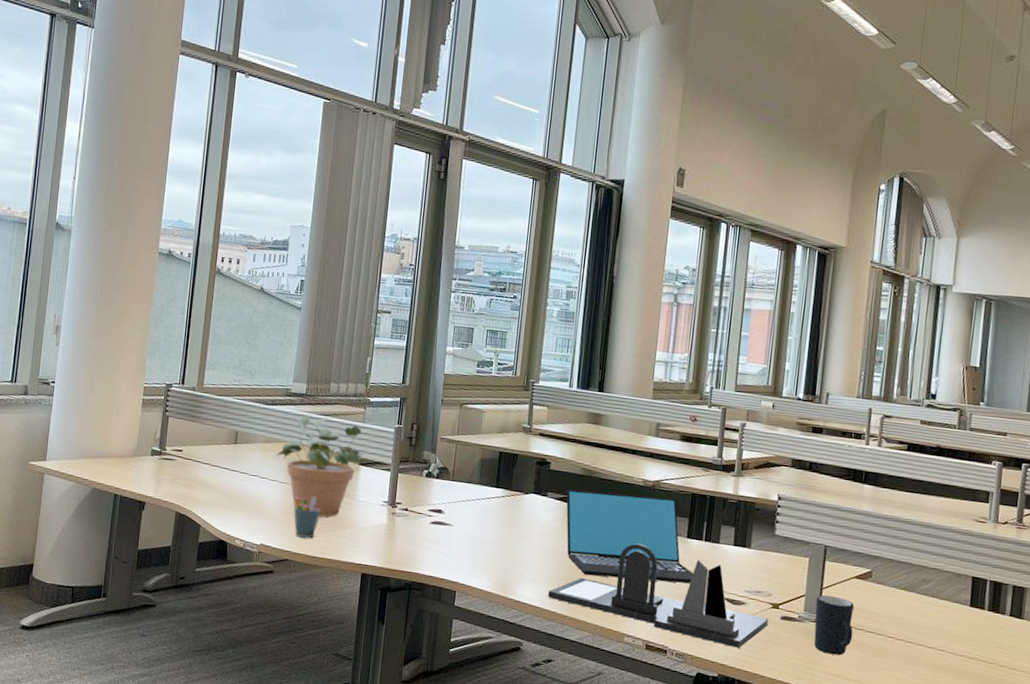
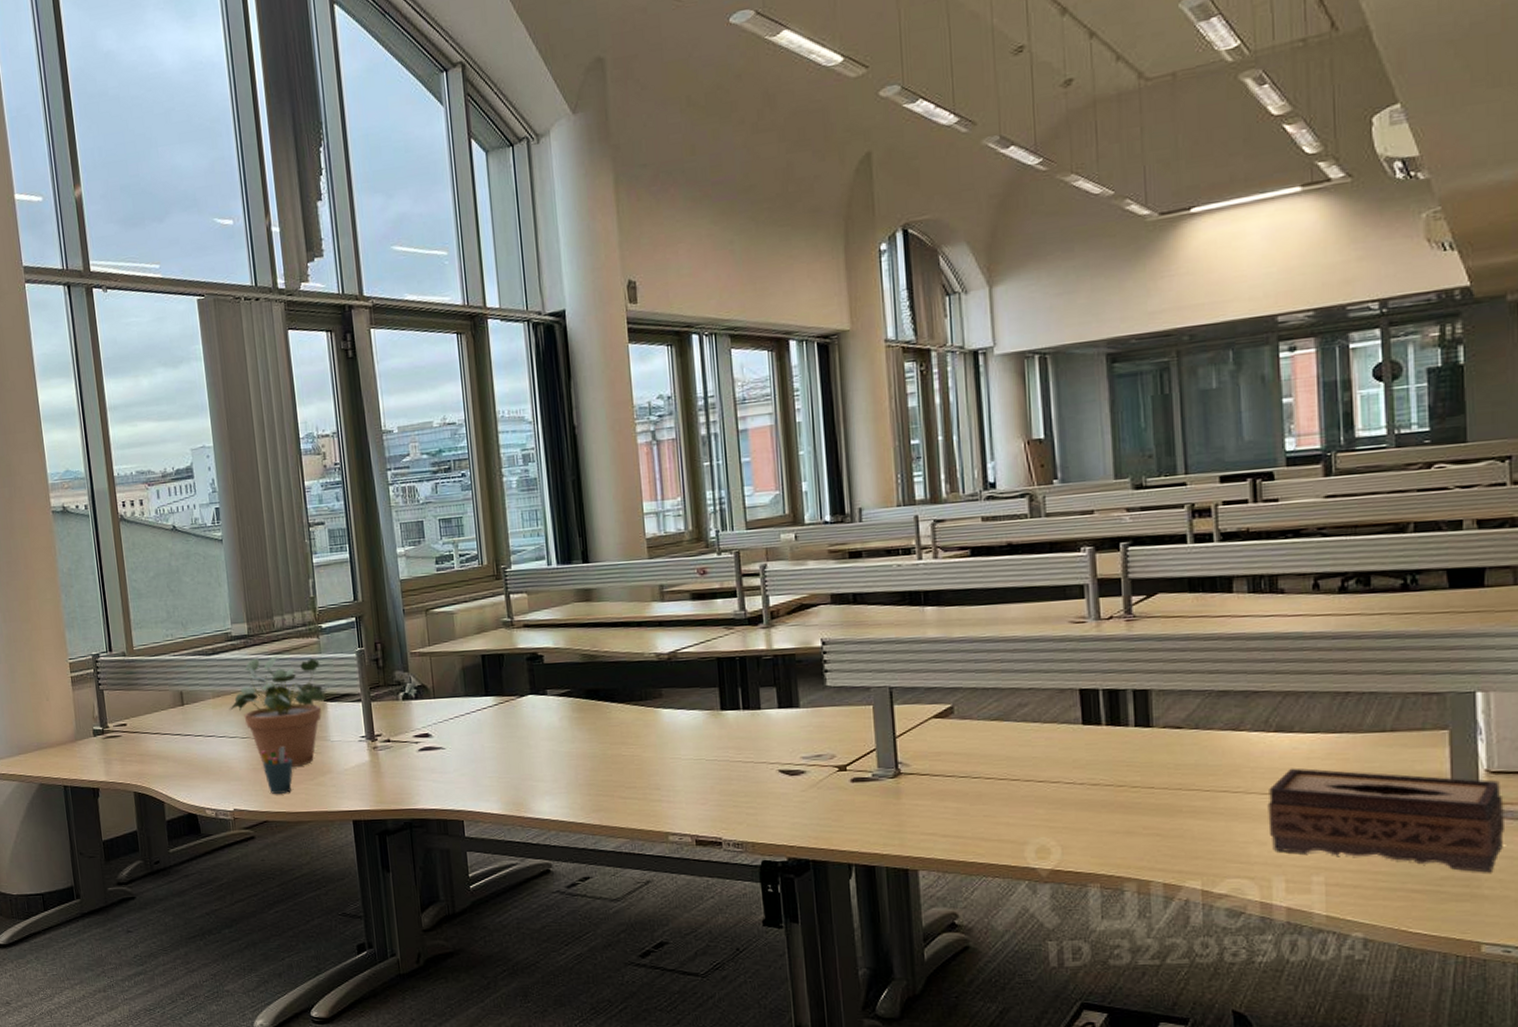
desk organizer: present [548,543,769,648] -> none [570,727,837,824]
laptop: present [566,489,693,584] -> none [568,668,737,775]
mug: present [813,595,855,656] -> none [889,743,943,812]

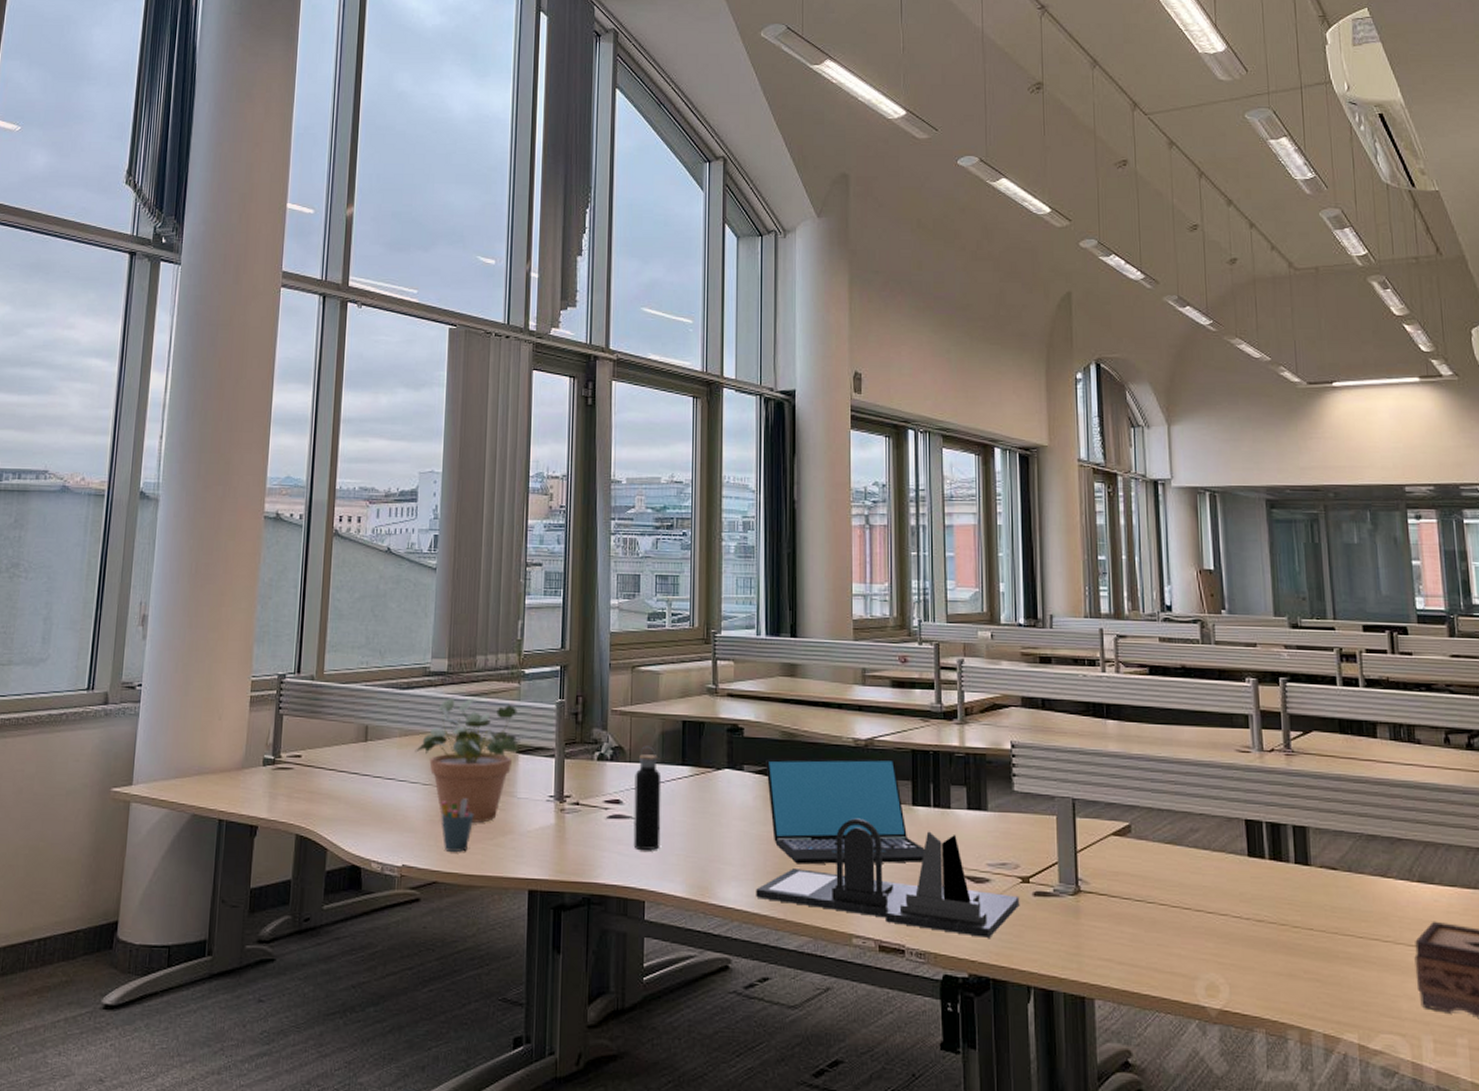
water bottle: none [440,681,473,776] -> present [633,746,662,850]
laptop: none [568,668,737,775] -> present [766,758,925,865]
desk organizer: none [570,727,837,824] -> present [756,818,1020,938]

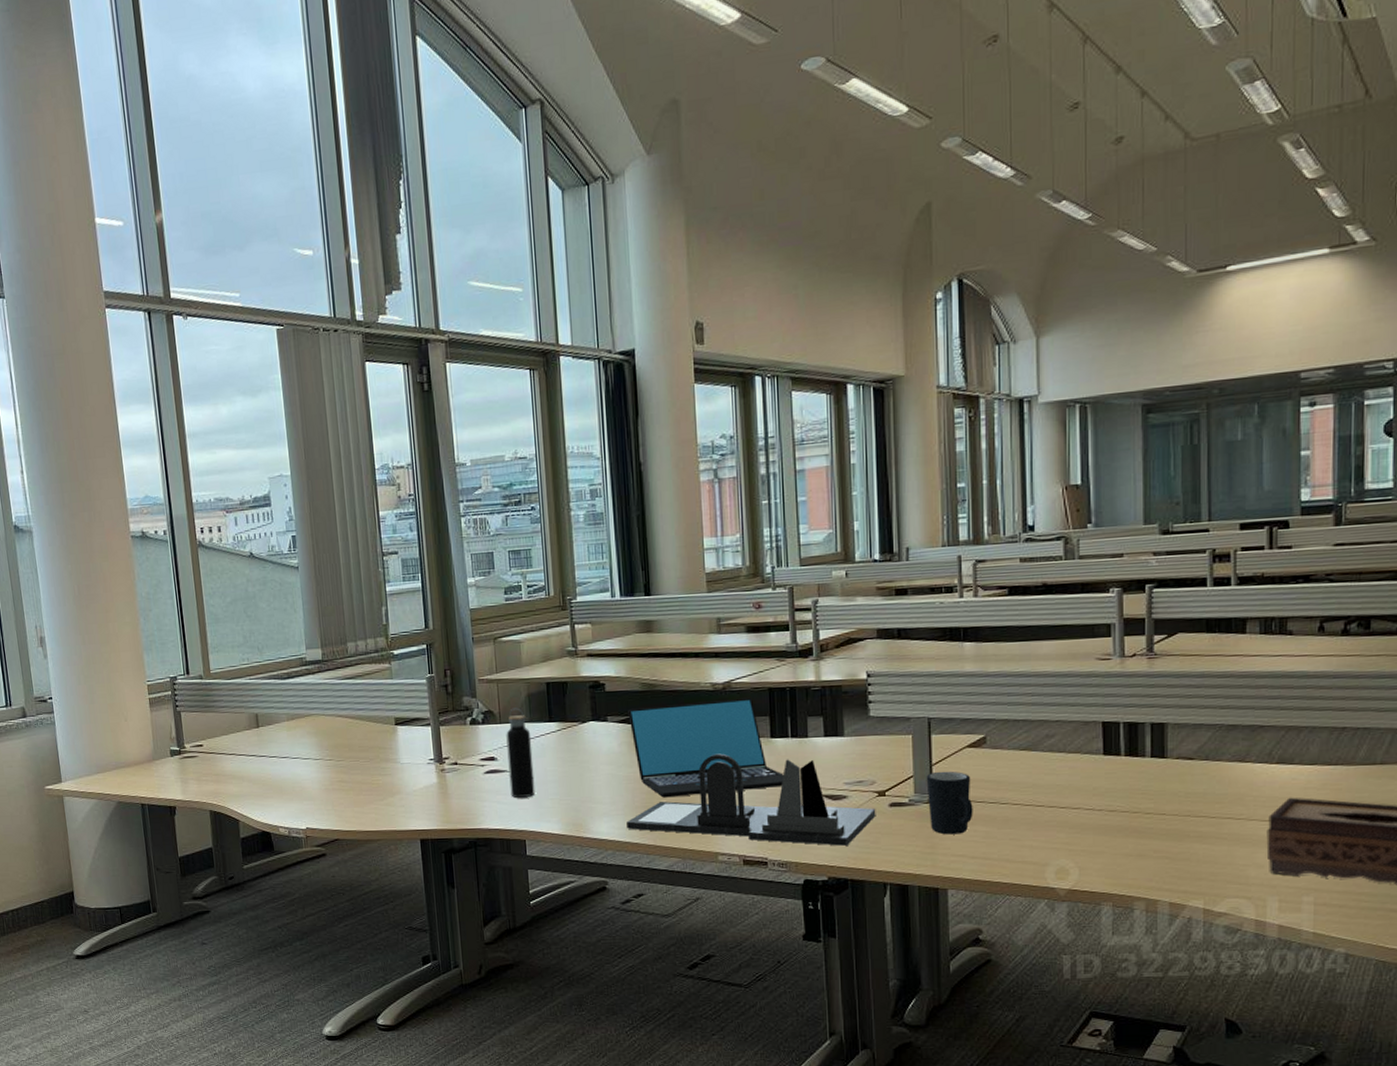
potted plant: present [414,697,525,823] -> none [302,679,401,788]
pen holder: present [441,798,474,852] -> none [333,768,364,813]
mug: none [1071,859,1120,935] -> present [926,771,973,835]

